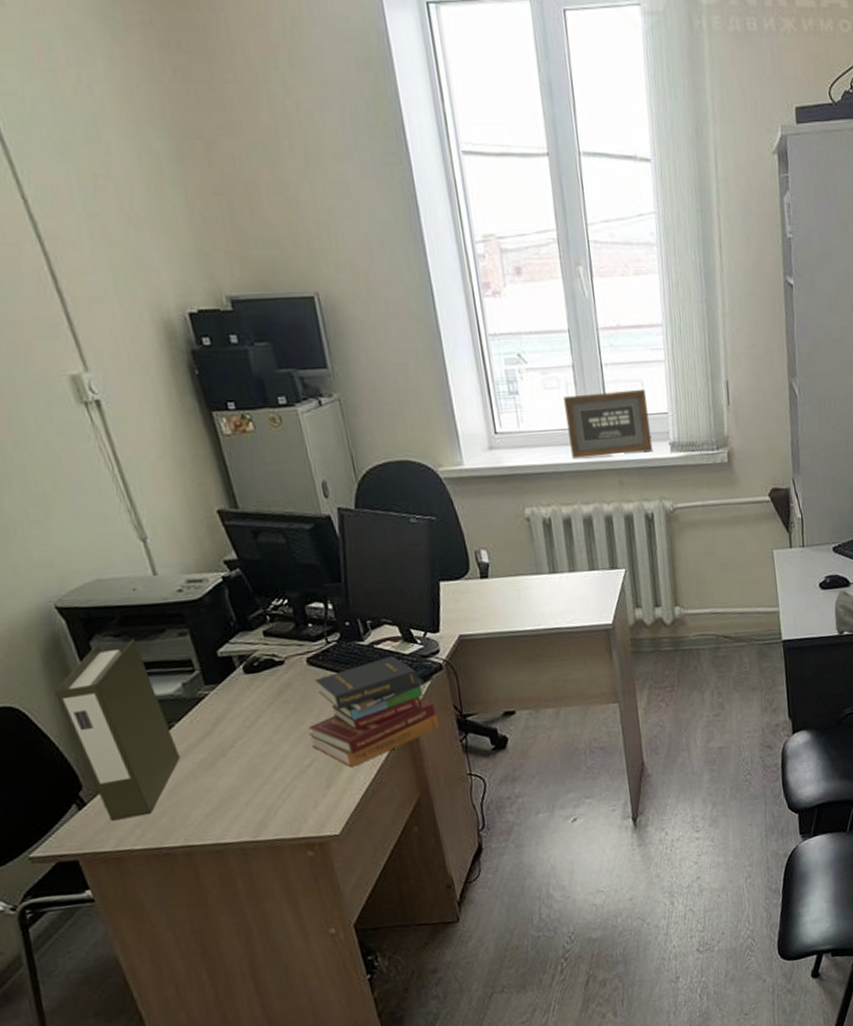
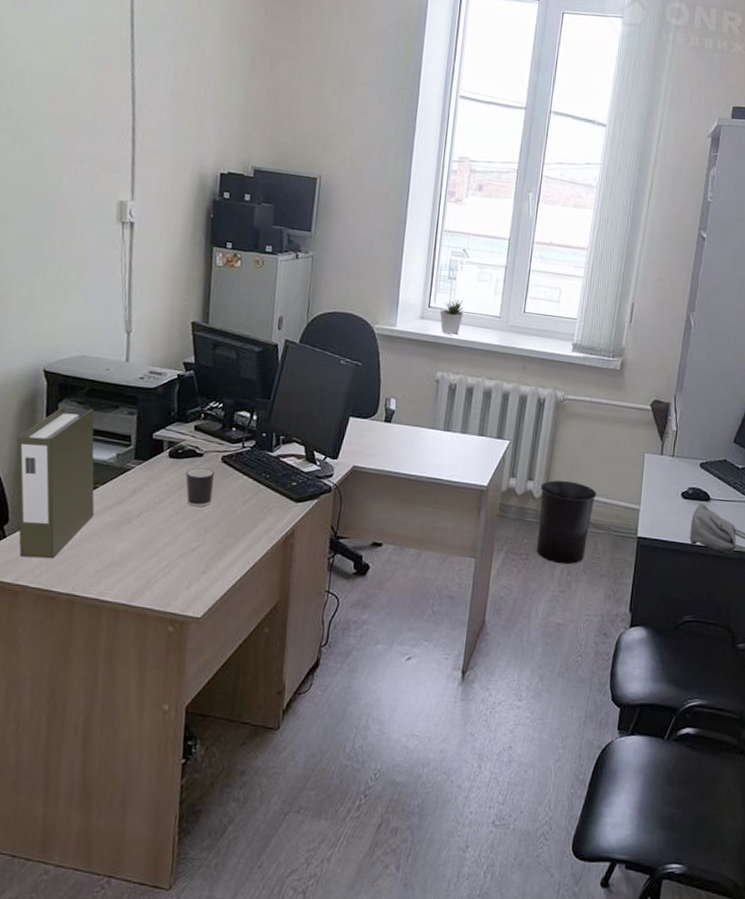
mug: none [270,675,311,721] -> present [185,467,215,507]
books: present [308,656,440,767] -> none [203,470,315,560]
potted plant: none [509,417,538,463] -> present [439,299,464,335]
picture frame: present [562,388,653,460] -> none [487,289,562,347]
waste bin: none [669,598,732,688] -> present [536,480,597,564]

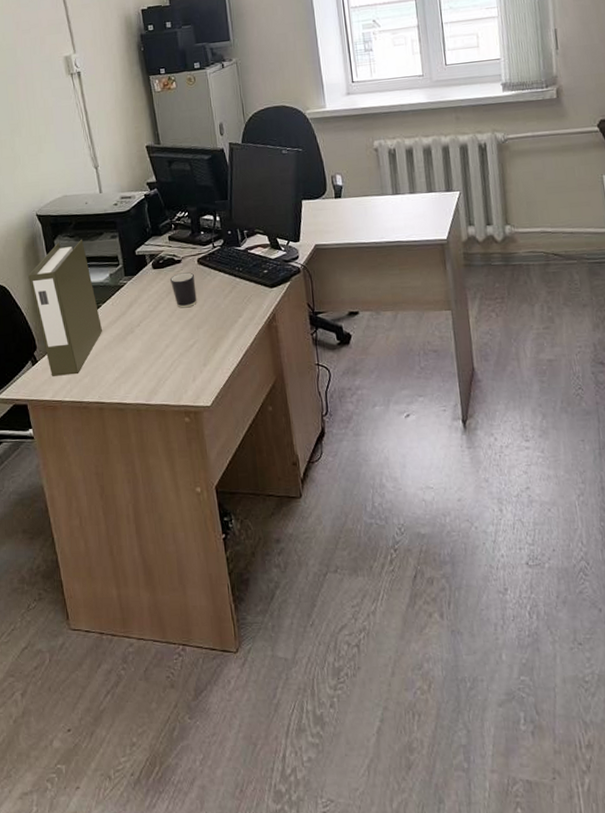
potted plant: present [439,299,464,335] -> none [363,68,387,104]
waste bin: present [536,480,597,564] -> none [500,218,562,301]

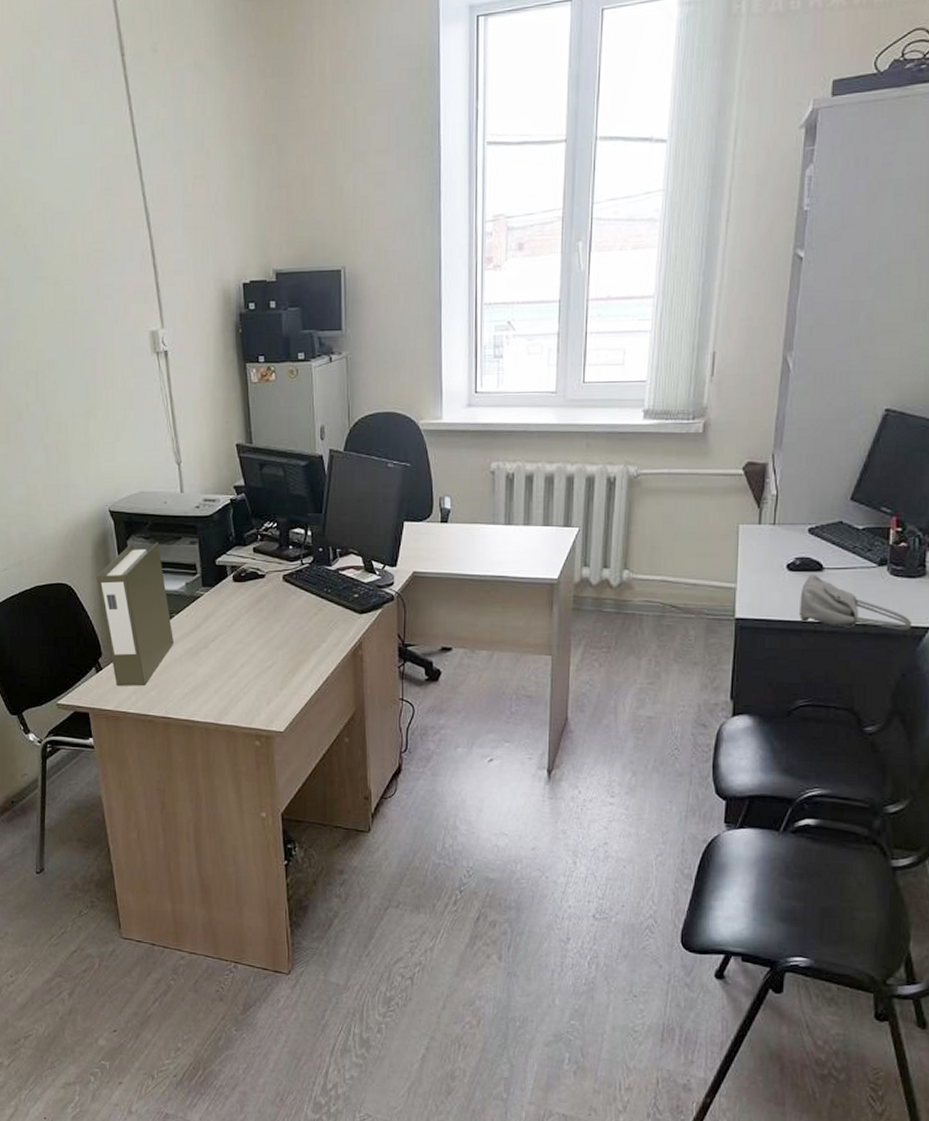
mug: present [169,272,197,308] -> none [251,589,279,627]

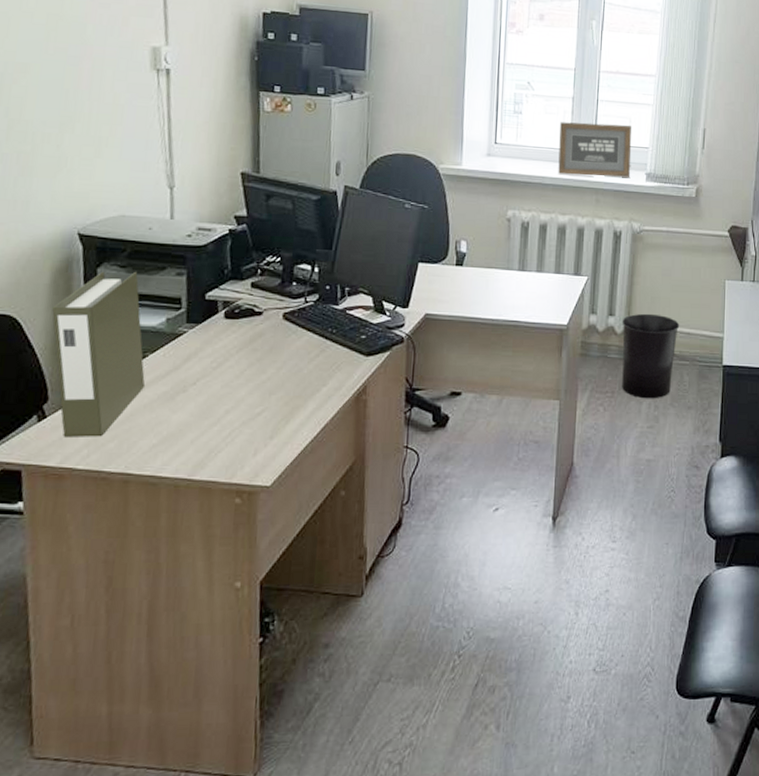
picture frame: none [543,357,627,421] -> present [558,122,633,178]
waste bin: none [617,564,684,653] -> present [622,313,680,398]

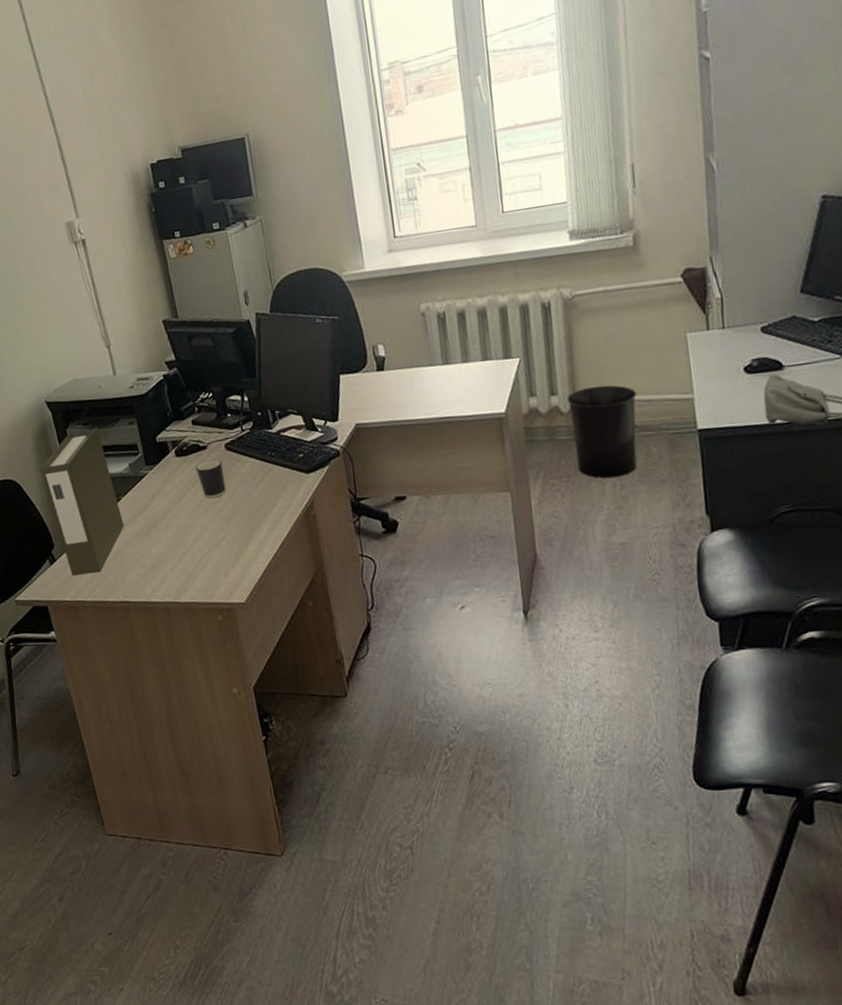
mug: none [244,327,277,369] -> present [195,459,226,499]
picture frame: present [558,122,633,178] -> none [459,181,551,256]

